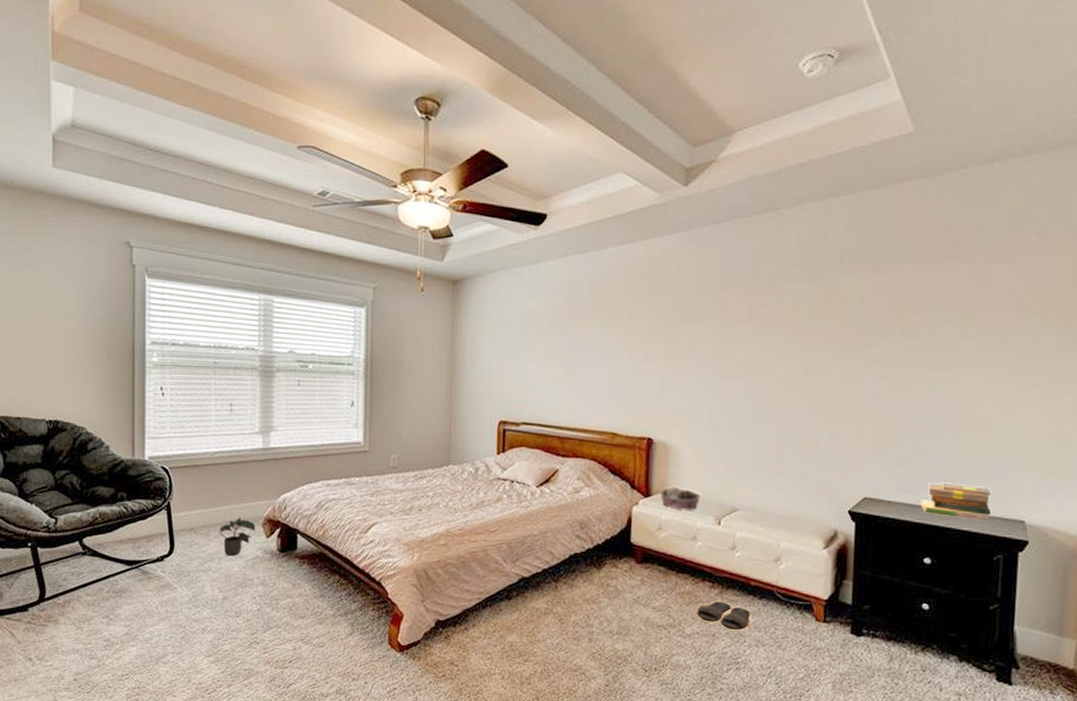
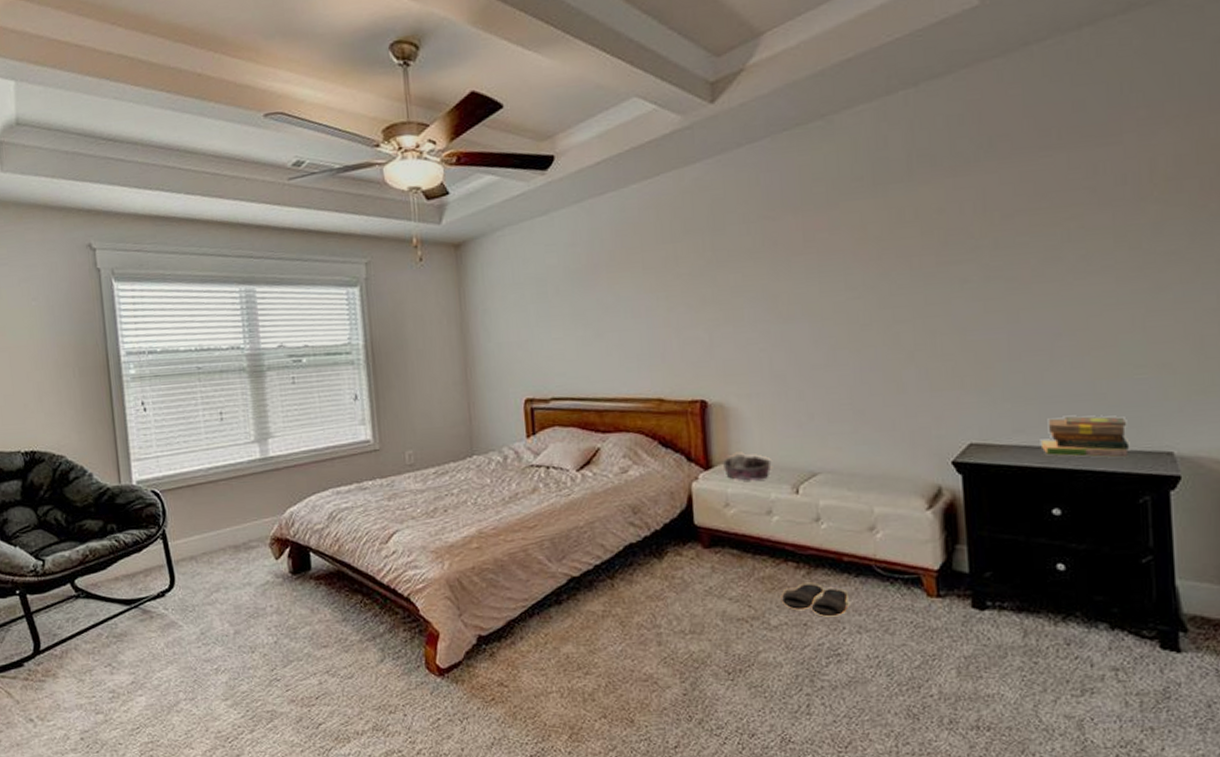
potted plant: present [218,517,256,556] -> none [221,538,263,584]

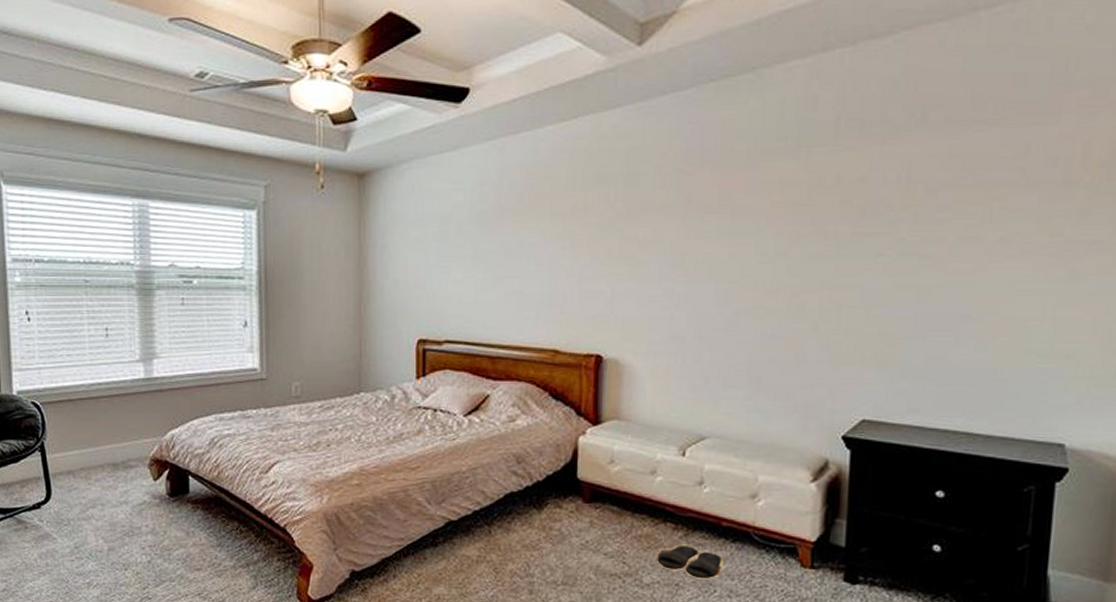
decorative basket: present [722,453,772,481] -> none [611,411,661,440]
books: present [1042,416,1130,458] -> none [934,401,1023,446]

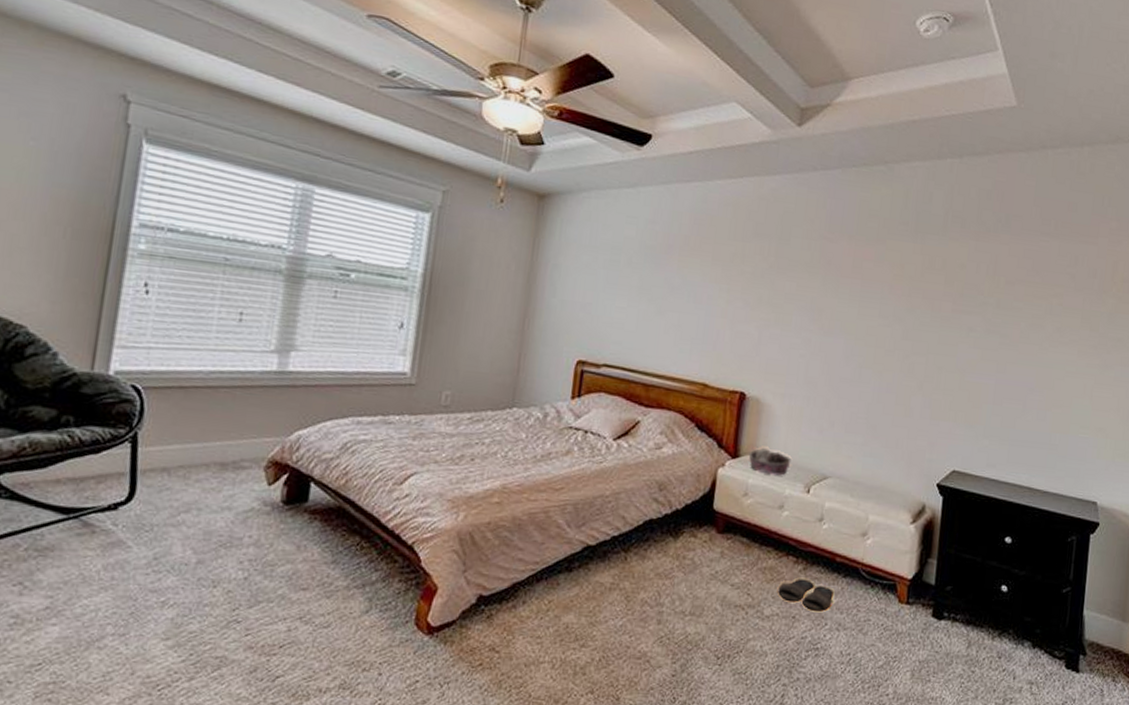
decorative basket: none [611,411,661,440] -> present [748,447,791,476]

